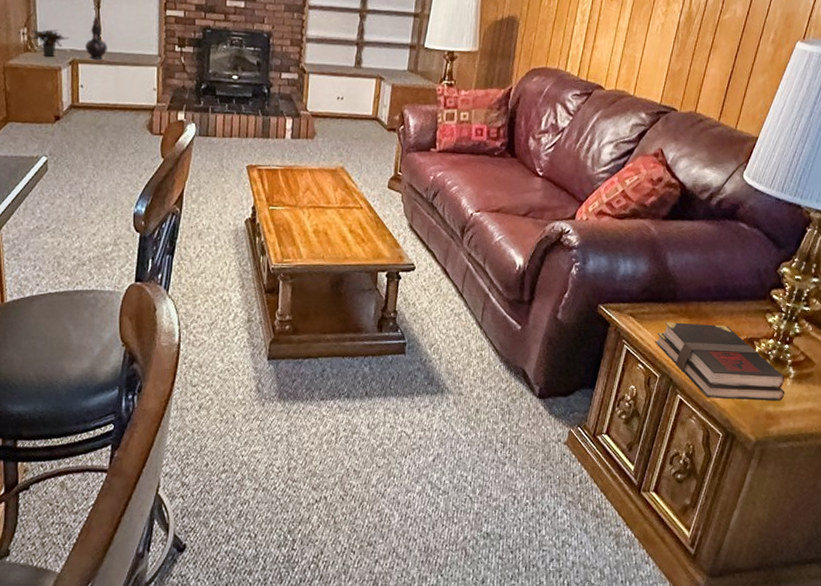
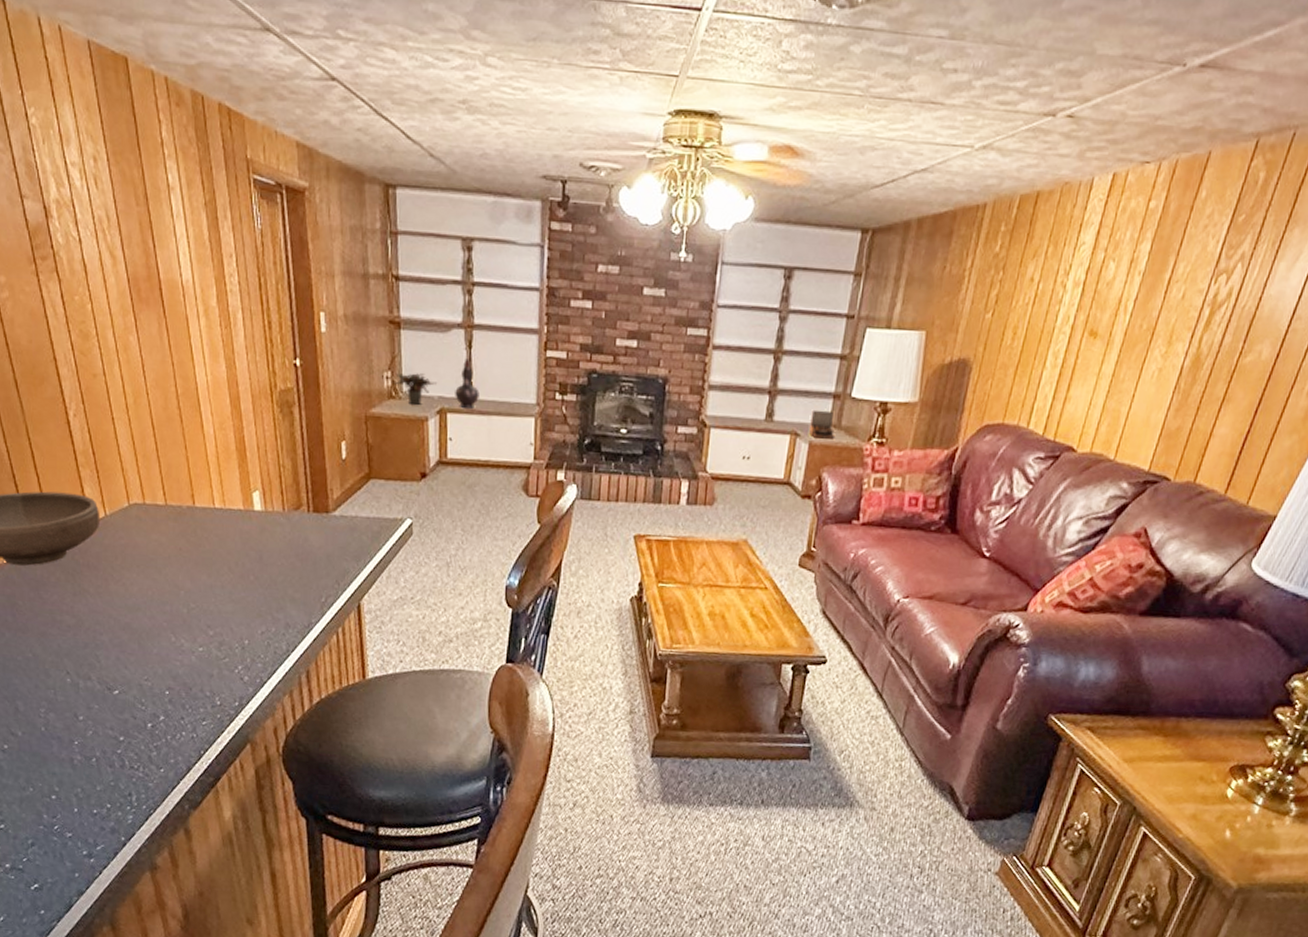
decorative box: none [392,58,412,83] -> present [809,409,835,441]
book: present [655,322,785,400] -> none [1118,740,1284,842]

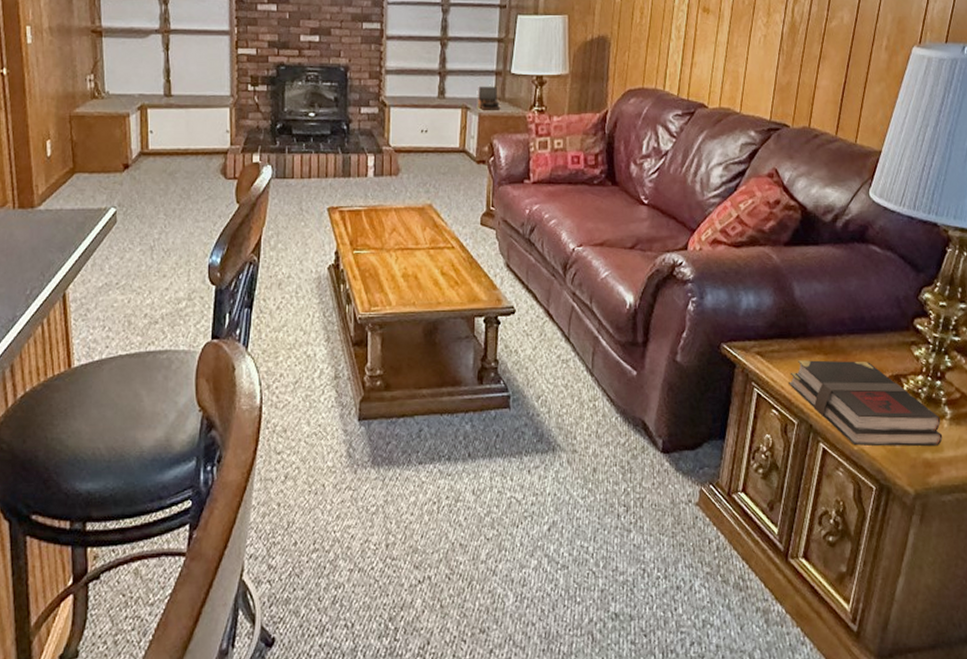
potted plant: present [391,373,437,406] -> none [93,75,137,104]
decorative vase: present [455,358,479,408] -> none [154,59,177,103]
book: none [1118,740,1284,842] -> present [789,360,943,446]

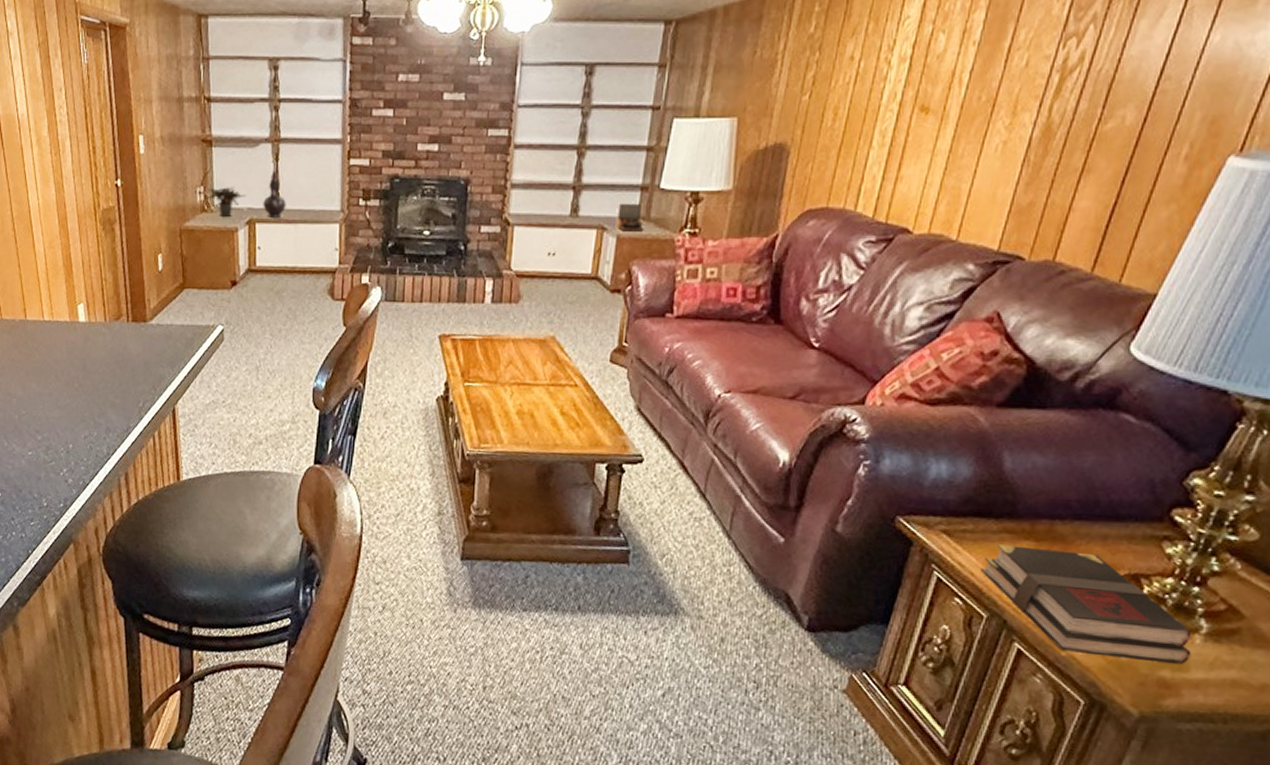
potted plant: none [93,75,137,104] -> present [203,187,246,218]
decorative vase: none [154,59,177,103] -> present [263,171,286,218]

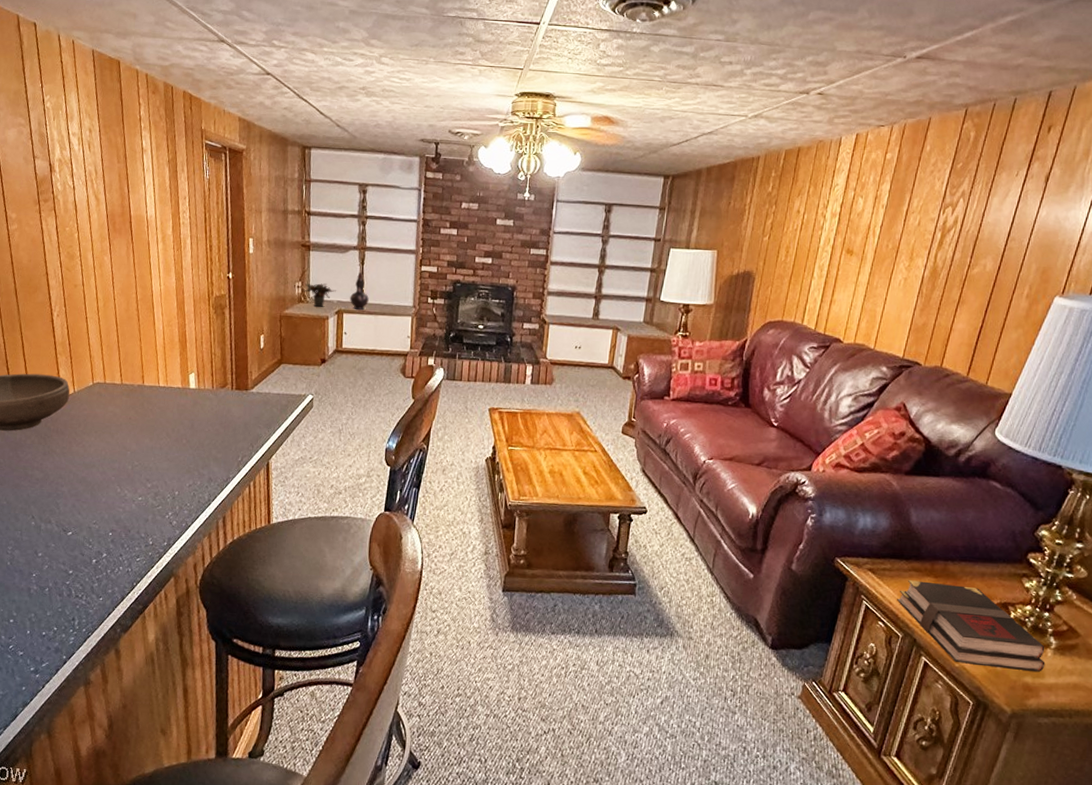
decorative box: present [617,203,644,233] -> none [628,310,648,334]

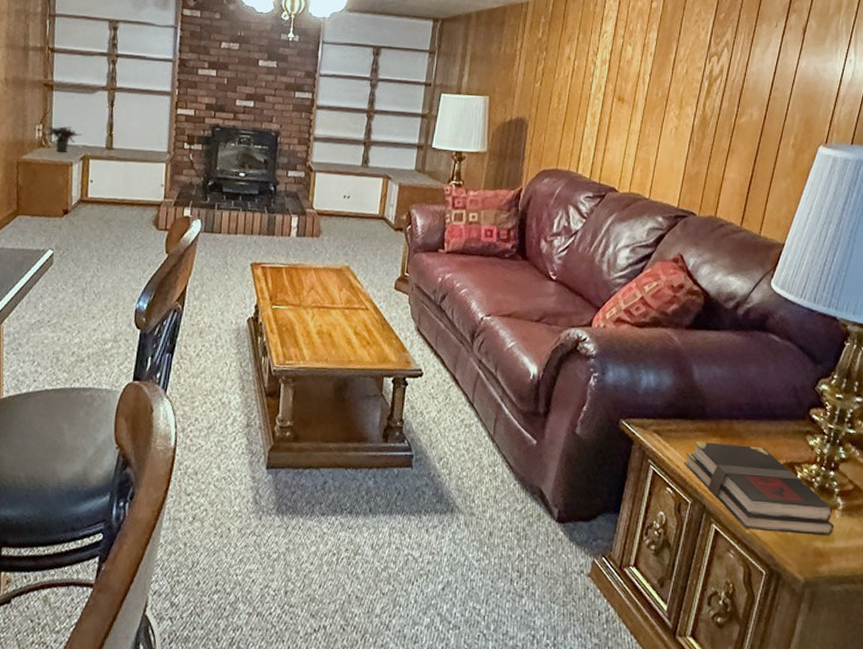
decorative vase: present [350,272,369,310] -> none [97,115,119,155]

